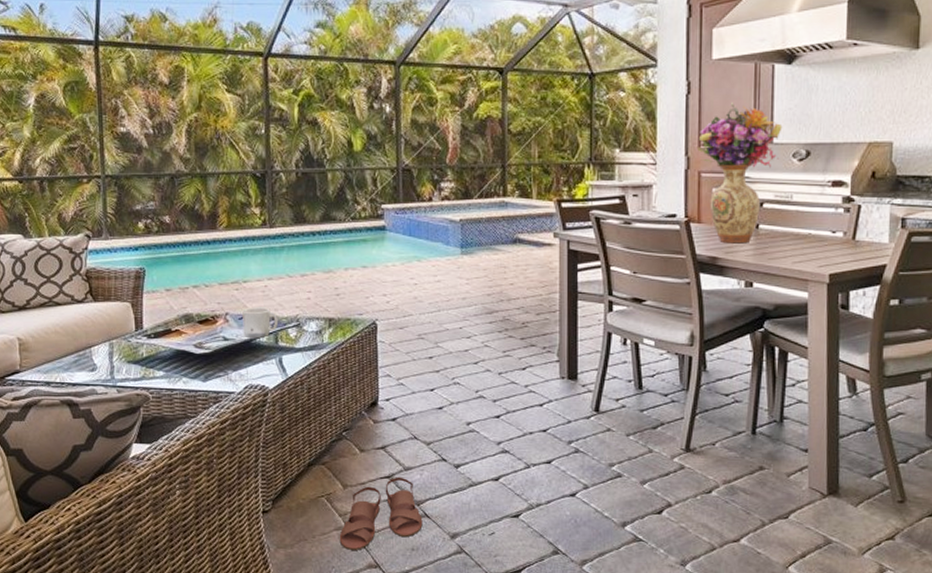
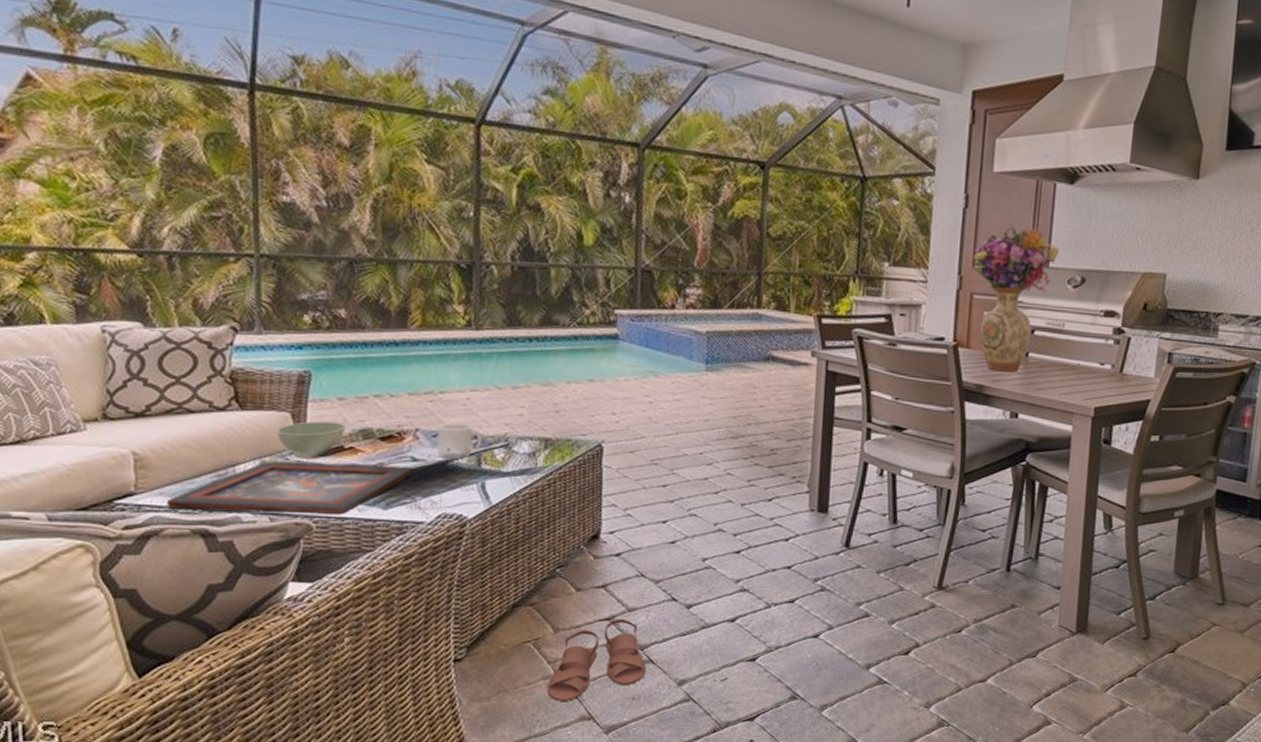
decorative tray: none [43,343,226,387] -> present [167,461,415,516]
bowl: none [120,309,172,341] -> present [276,421,346,460]

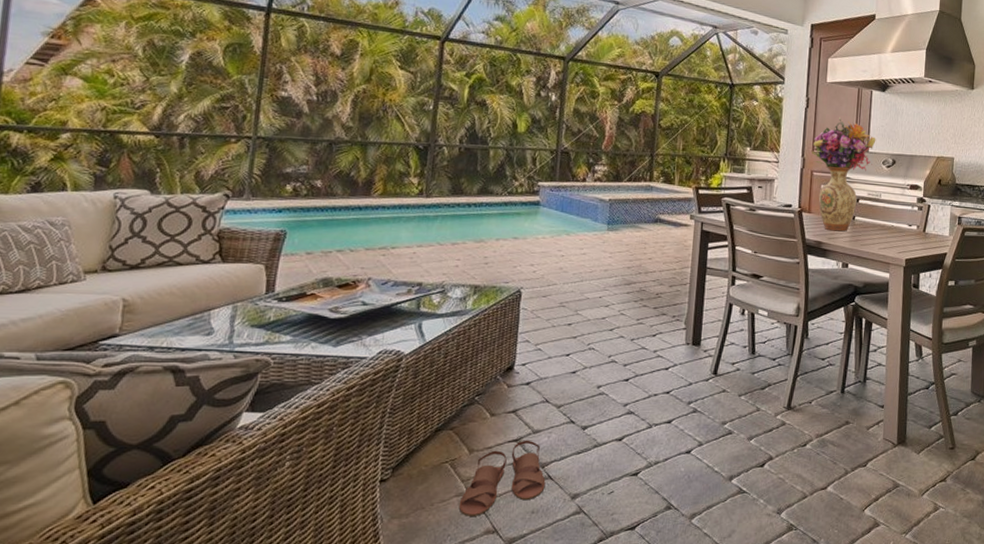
decorative tray: present [167,461,415,516] -> none [145,306,364,352]
bowl: present [276,421,346,460] -> none [250,272,310,304]
mug: present [437,422,483,460] -> none [384,273,424,304]

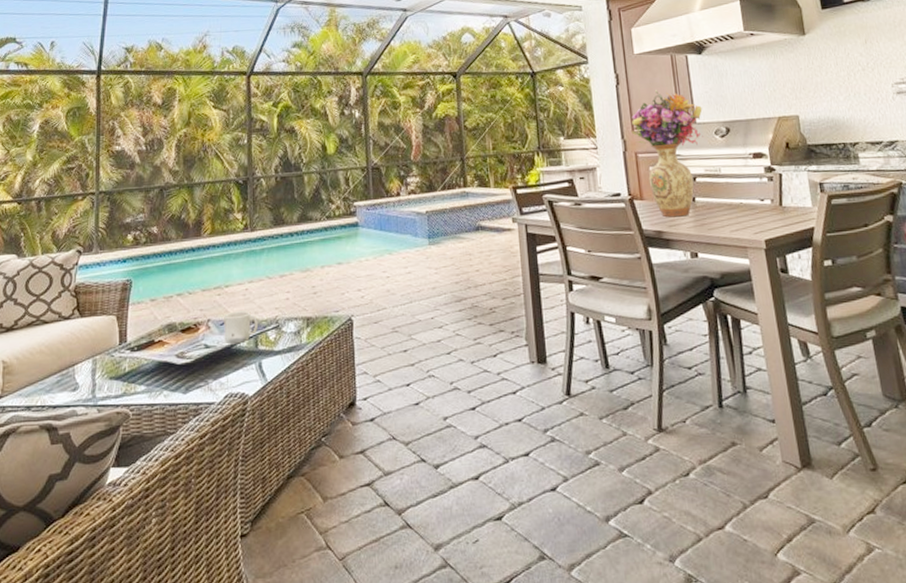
mug: none [384,273,424,304] -> present [224,310,259,345]
sandal: present [458,440,546,516] -> none [320,483,405,574]

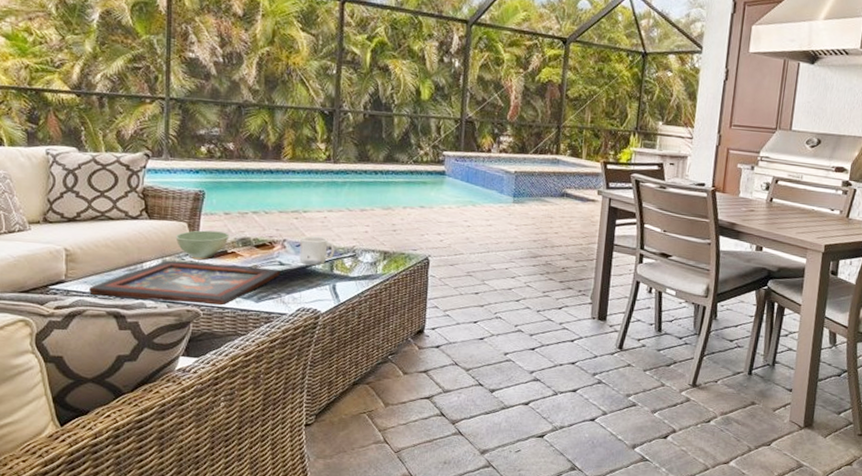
decorative tray: none [24,353,207,408] -> present [89,260,281,306]
bowl: none [105,320,156,355] -> present [175,230,230,261]
flower arrangement: present [631,90,703,217] -> none [729,92,801,214]

